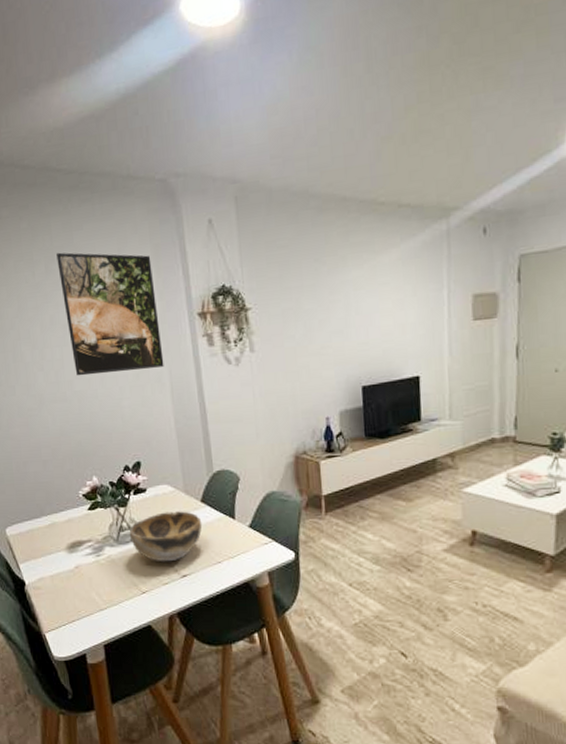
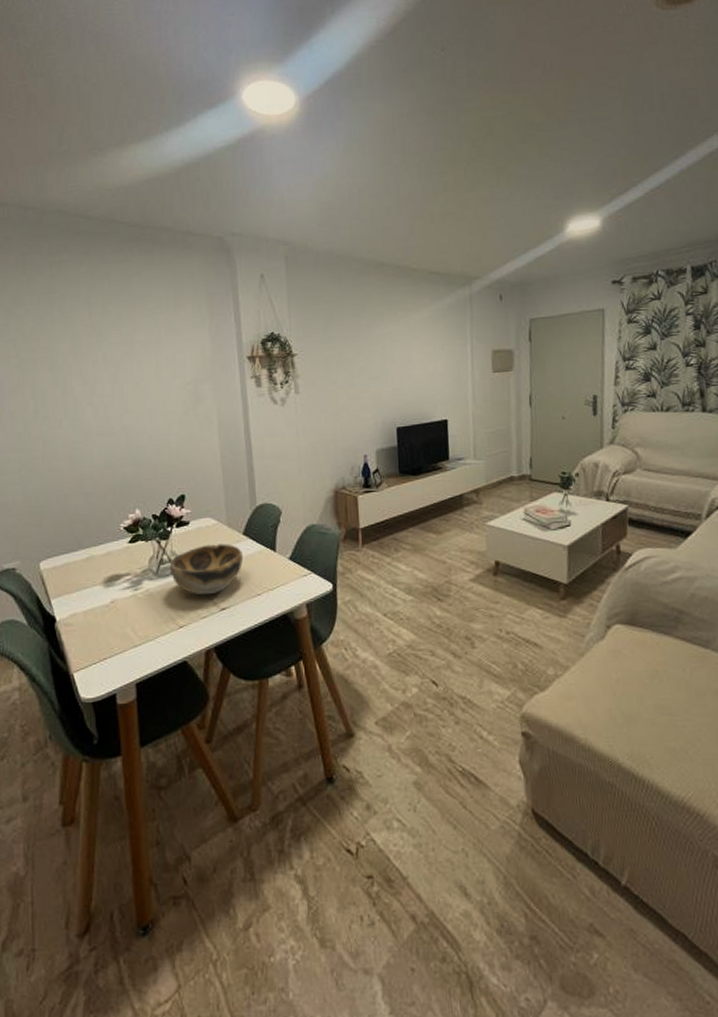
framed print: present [56,252,164,376] -> none [114,296,213,411]

